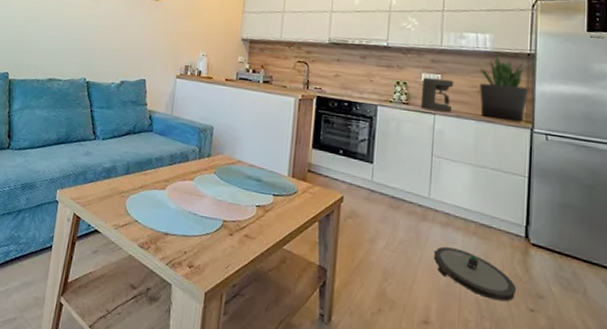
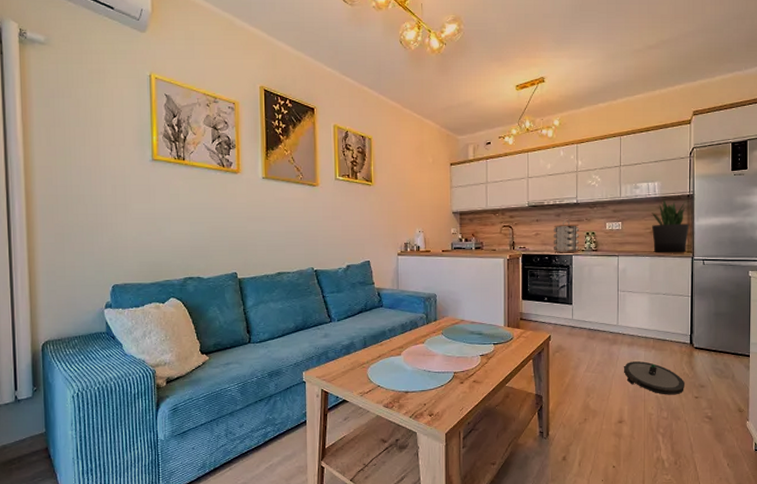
spice rack: none [354,64,389,104] -> present [553,220,580,254]
coffee maker: present [420,77,454,113] -> none [606,225,632,254]

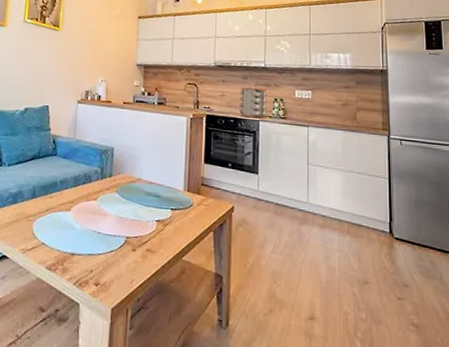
robot vacuum: present [623,361,685,395] -> none [314,246,386,293]
planter: present [651,199,690,254] -> none [343,71,384,131]

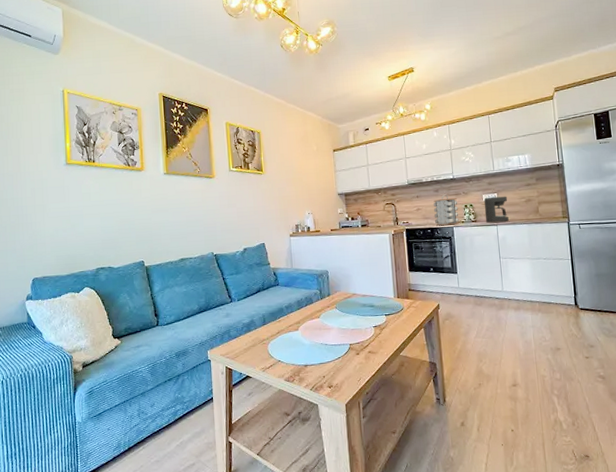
coffee maker: none [296,93,323,125] -> present [484,196,509,224]

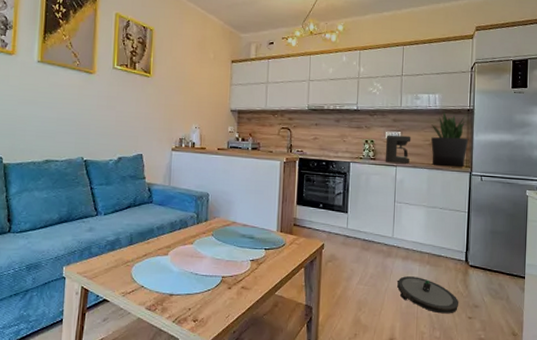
spice rack: present [433,195,460,226] -> none [330,126,359,161]
robot vacuum: none [512,324,575,357] -> present [396,276,459,314]
planter: none [524,169,563,221] -> present [431,111,469,168]

